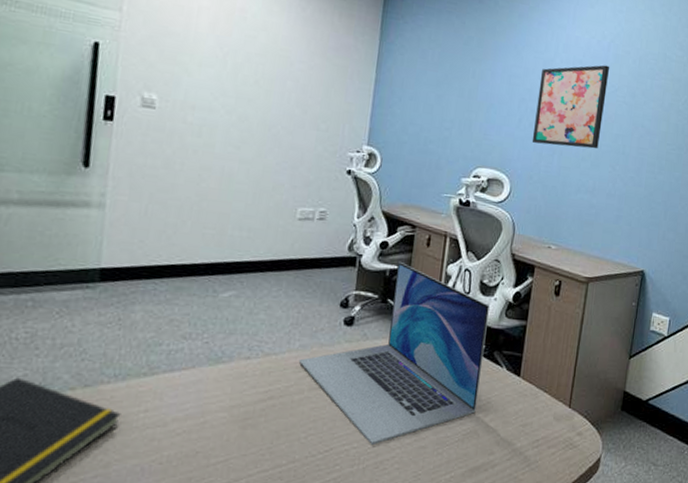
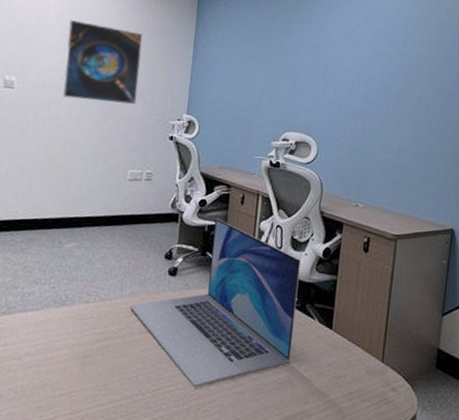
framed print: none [218,28,317,133] -> present [63,19,143,104]
wall art: present [531,64,610,149] -> none [336,32,411,112]

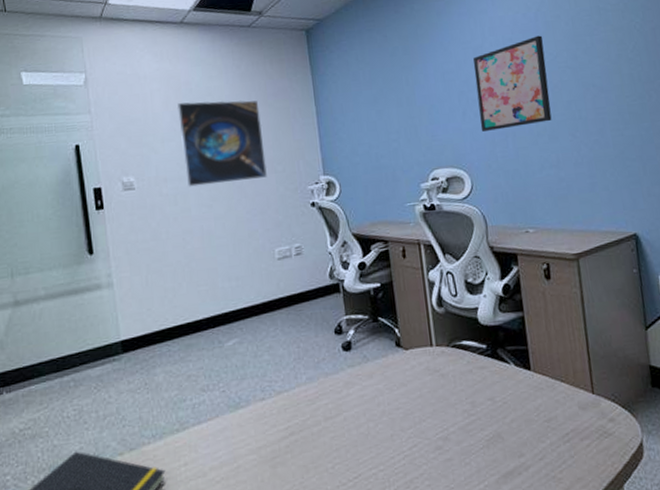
laptop: present [129,217,301,388] -> none [309,278,494,466]
wall art: none [336,32,411,112] -> present [473,35,552,132]

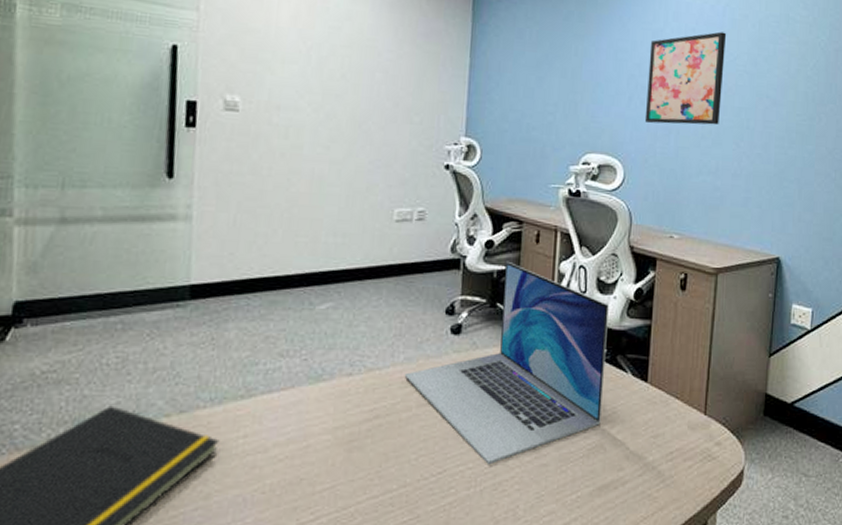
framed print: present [178,100,268,187] -> none [304,20,406,127]
laptop: none [309,278,494,466] -> present [404,261,609,465]

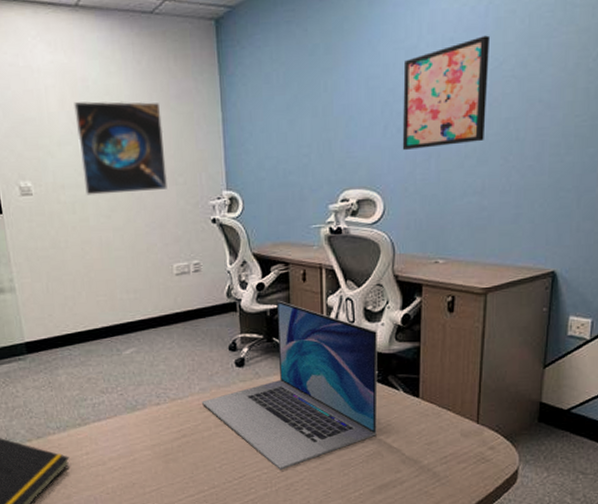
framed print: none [304,20,406,127] -> present [74,101,168,195]

